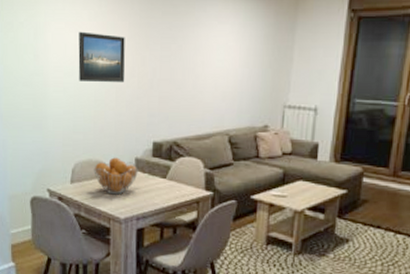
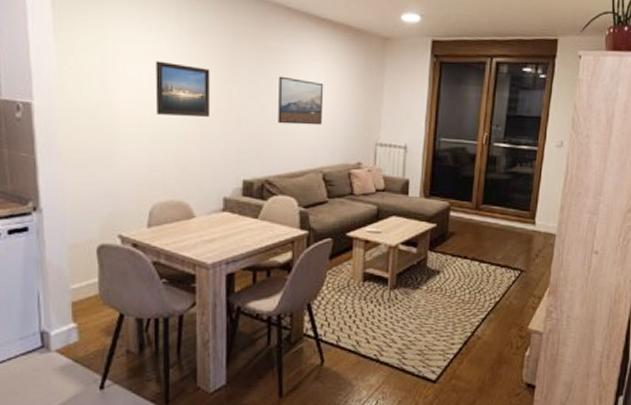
fruit basket: present [94,157,138,194] -> none [175,197,227,237]
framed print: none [186,40,232,88] -> present [278,76,324,126]

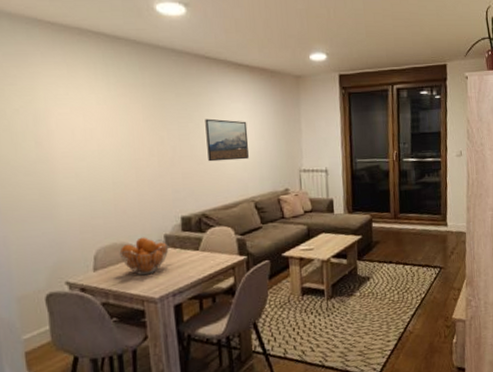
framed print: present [155,60,211,118] -> none [87,115,144,165]
fruit basket: none [175,197,227,237] -> present [119,237,169,275]

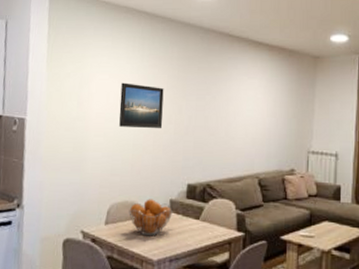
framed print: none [87,115,144,165] -> present [119,82,164,129]
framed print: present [205,118,249,162] -> none [219,92,261,135]

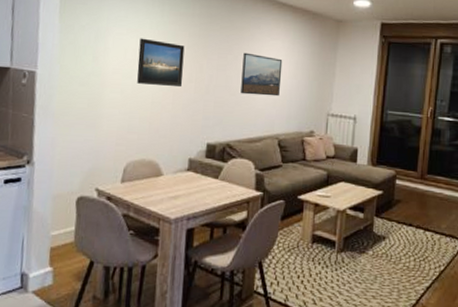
fruit basket: present [128,199,173,235] -> none [146,157,191,194]
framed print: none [219,92,261,135] -> present [240,52,283,97]

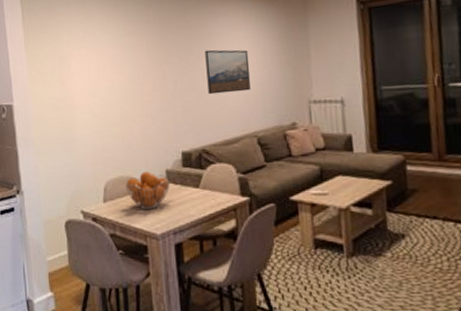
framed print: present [137,38,185,88] -> none [100,54,148,101]
fruit basket: none [146,157,191,194] -> present [125,171,170,209]

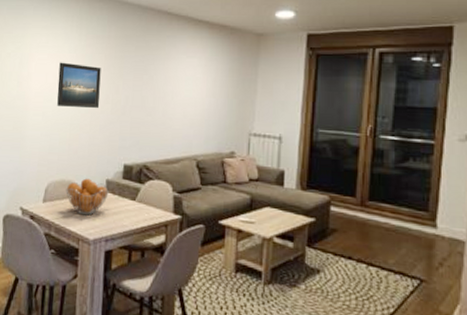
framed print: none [100,54,148,101] -> present [57,62,101,109]
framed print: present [205,49,251,95] -> none [157,72,200,116]

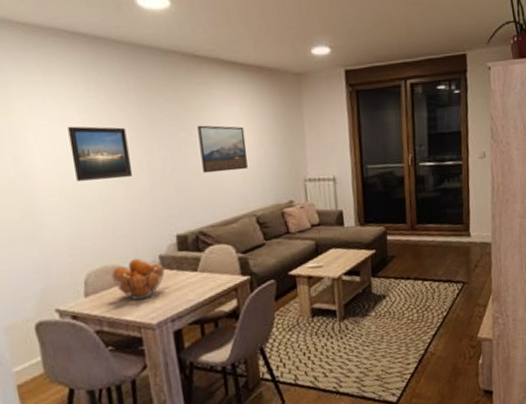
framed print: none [157,72,200,116] -> present [197,125,248,174]

